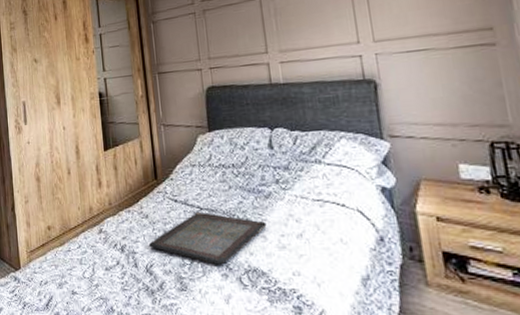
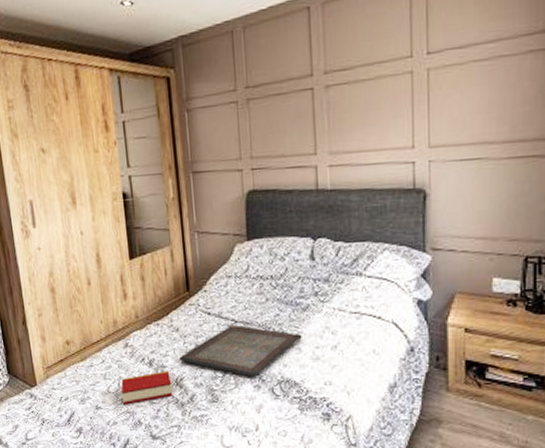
book: none [95,257,144,291] -> present [121,370,173,405]

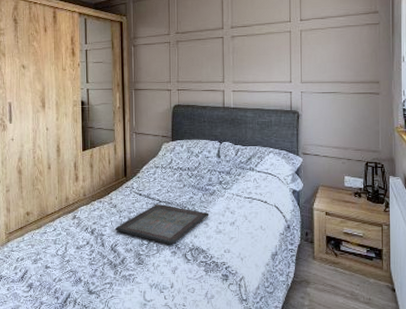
book: present [121,370,173,405] -> none [67,238,108,265]

